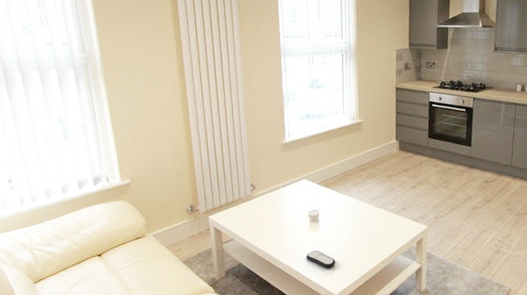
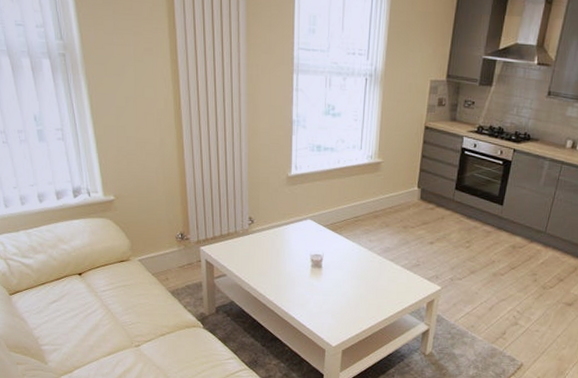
remote control: present [306,250,335,269] -> none [304,298,336,319]

